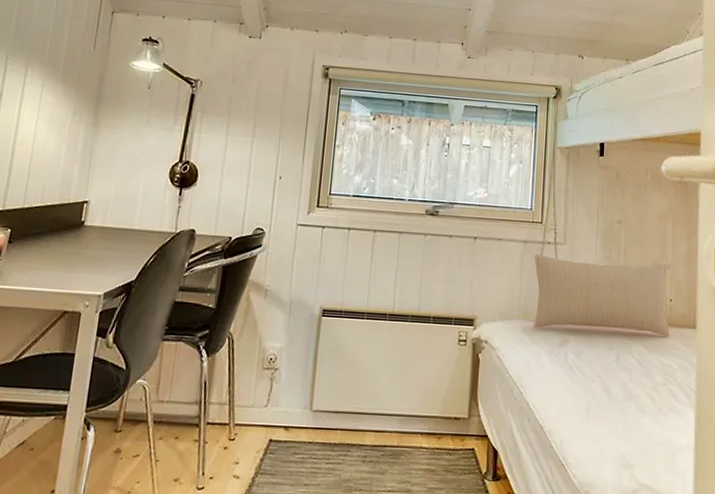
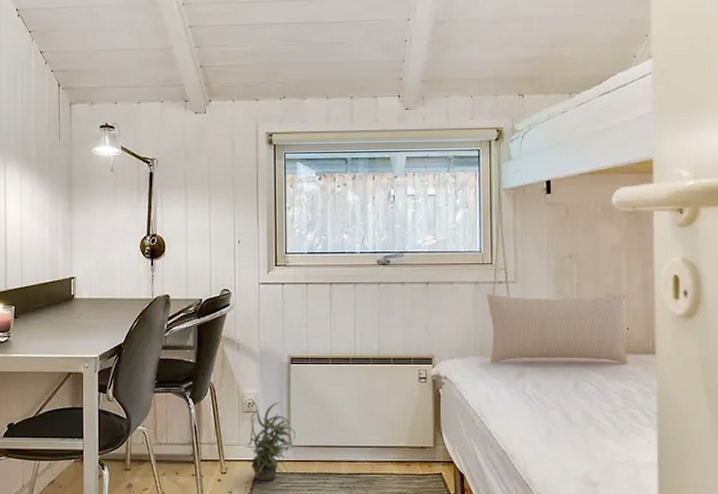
potted plant: none [260,357,319,452] -> present [245,401,296,482]

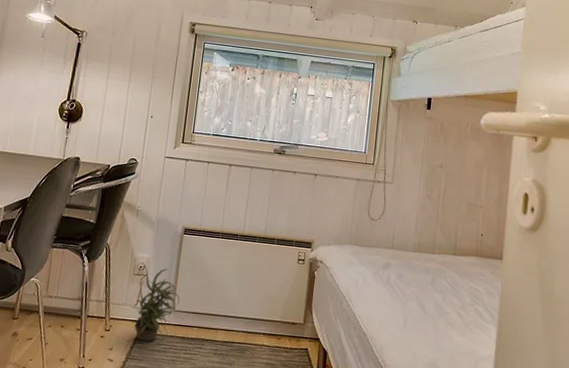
pillow: present [487,294,628,363] -> none [362,191,481,265]

